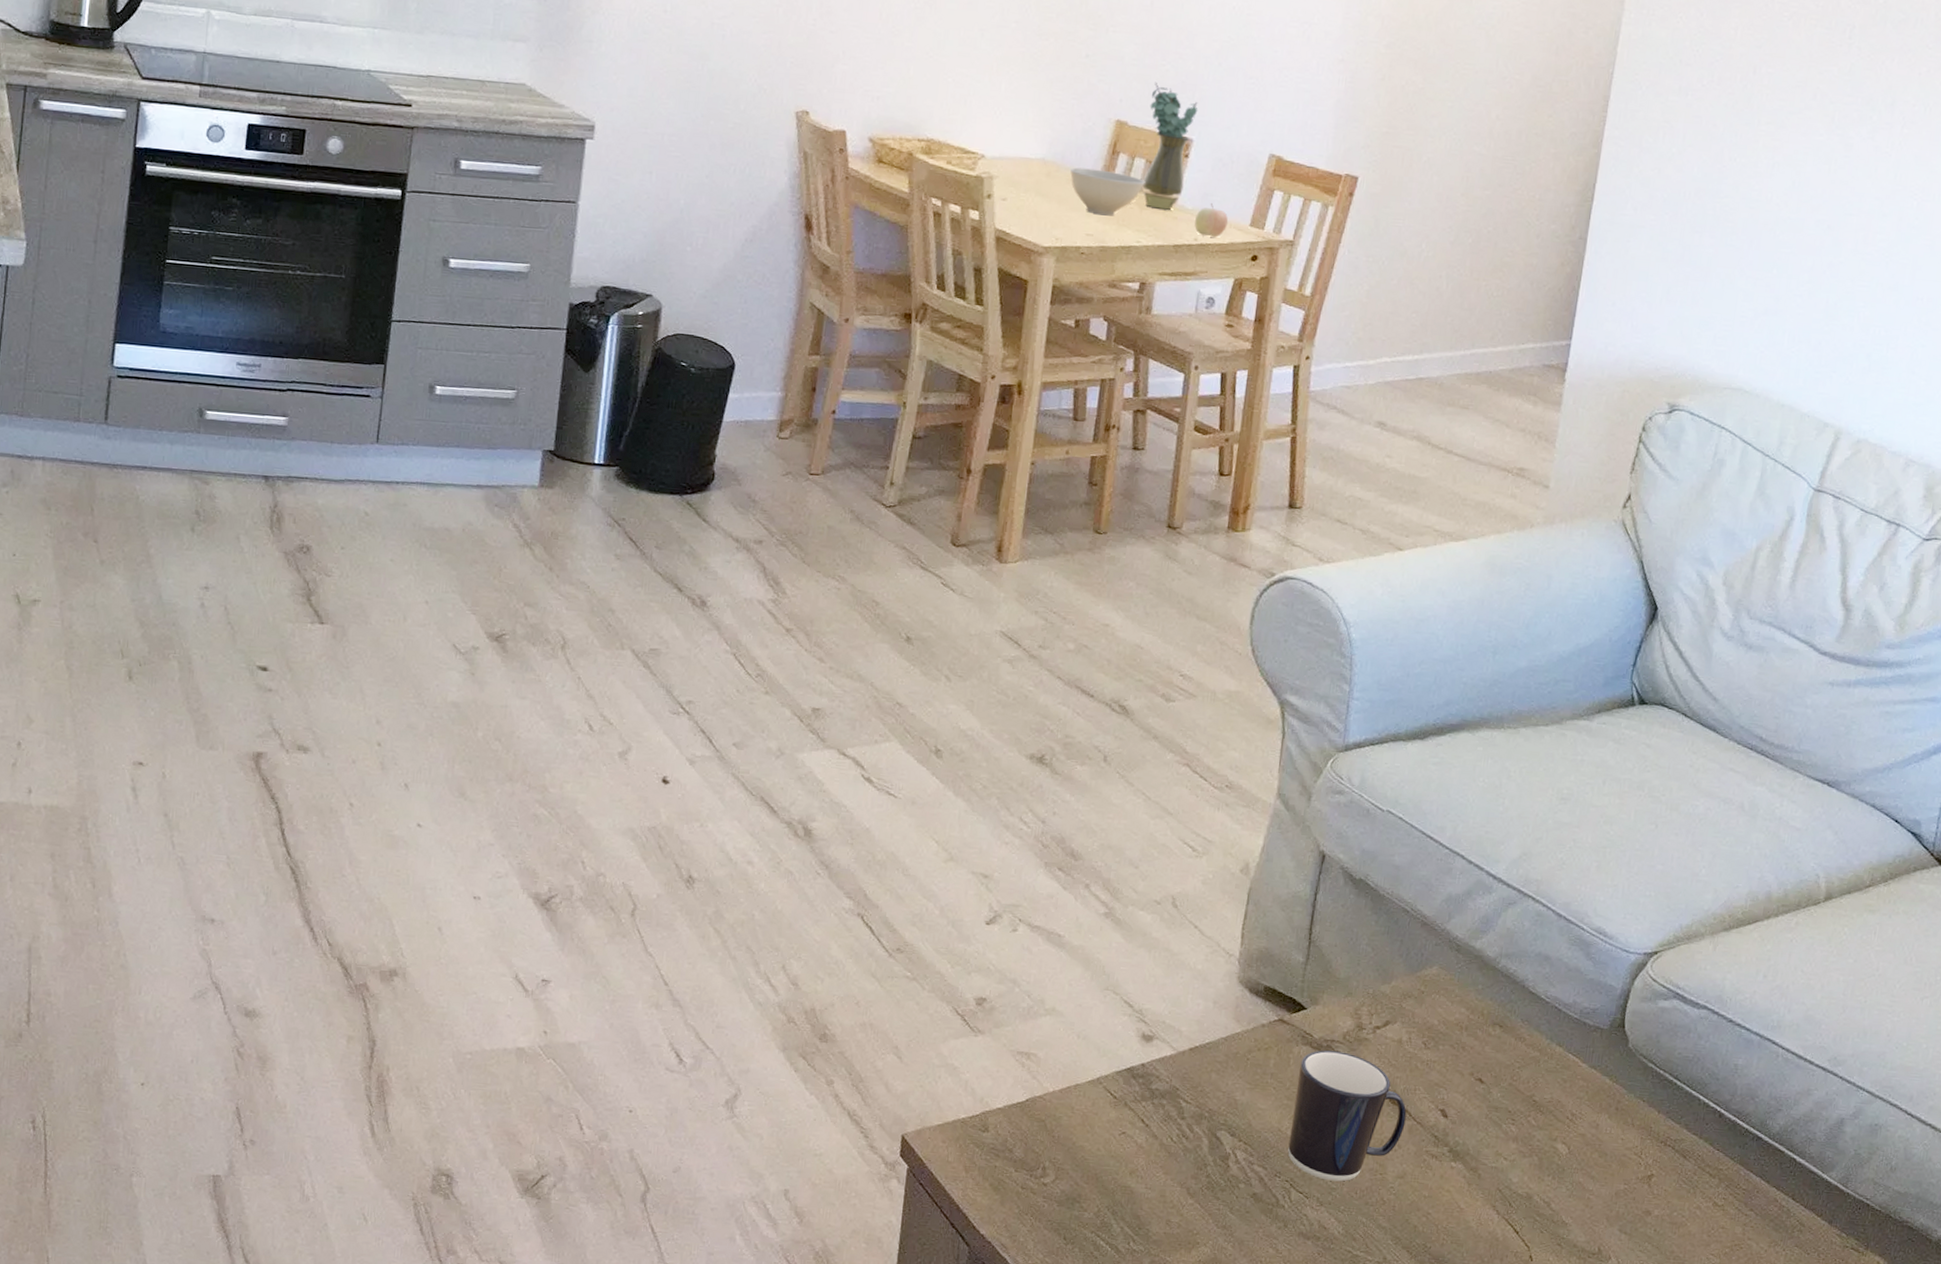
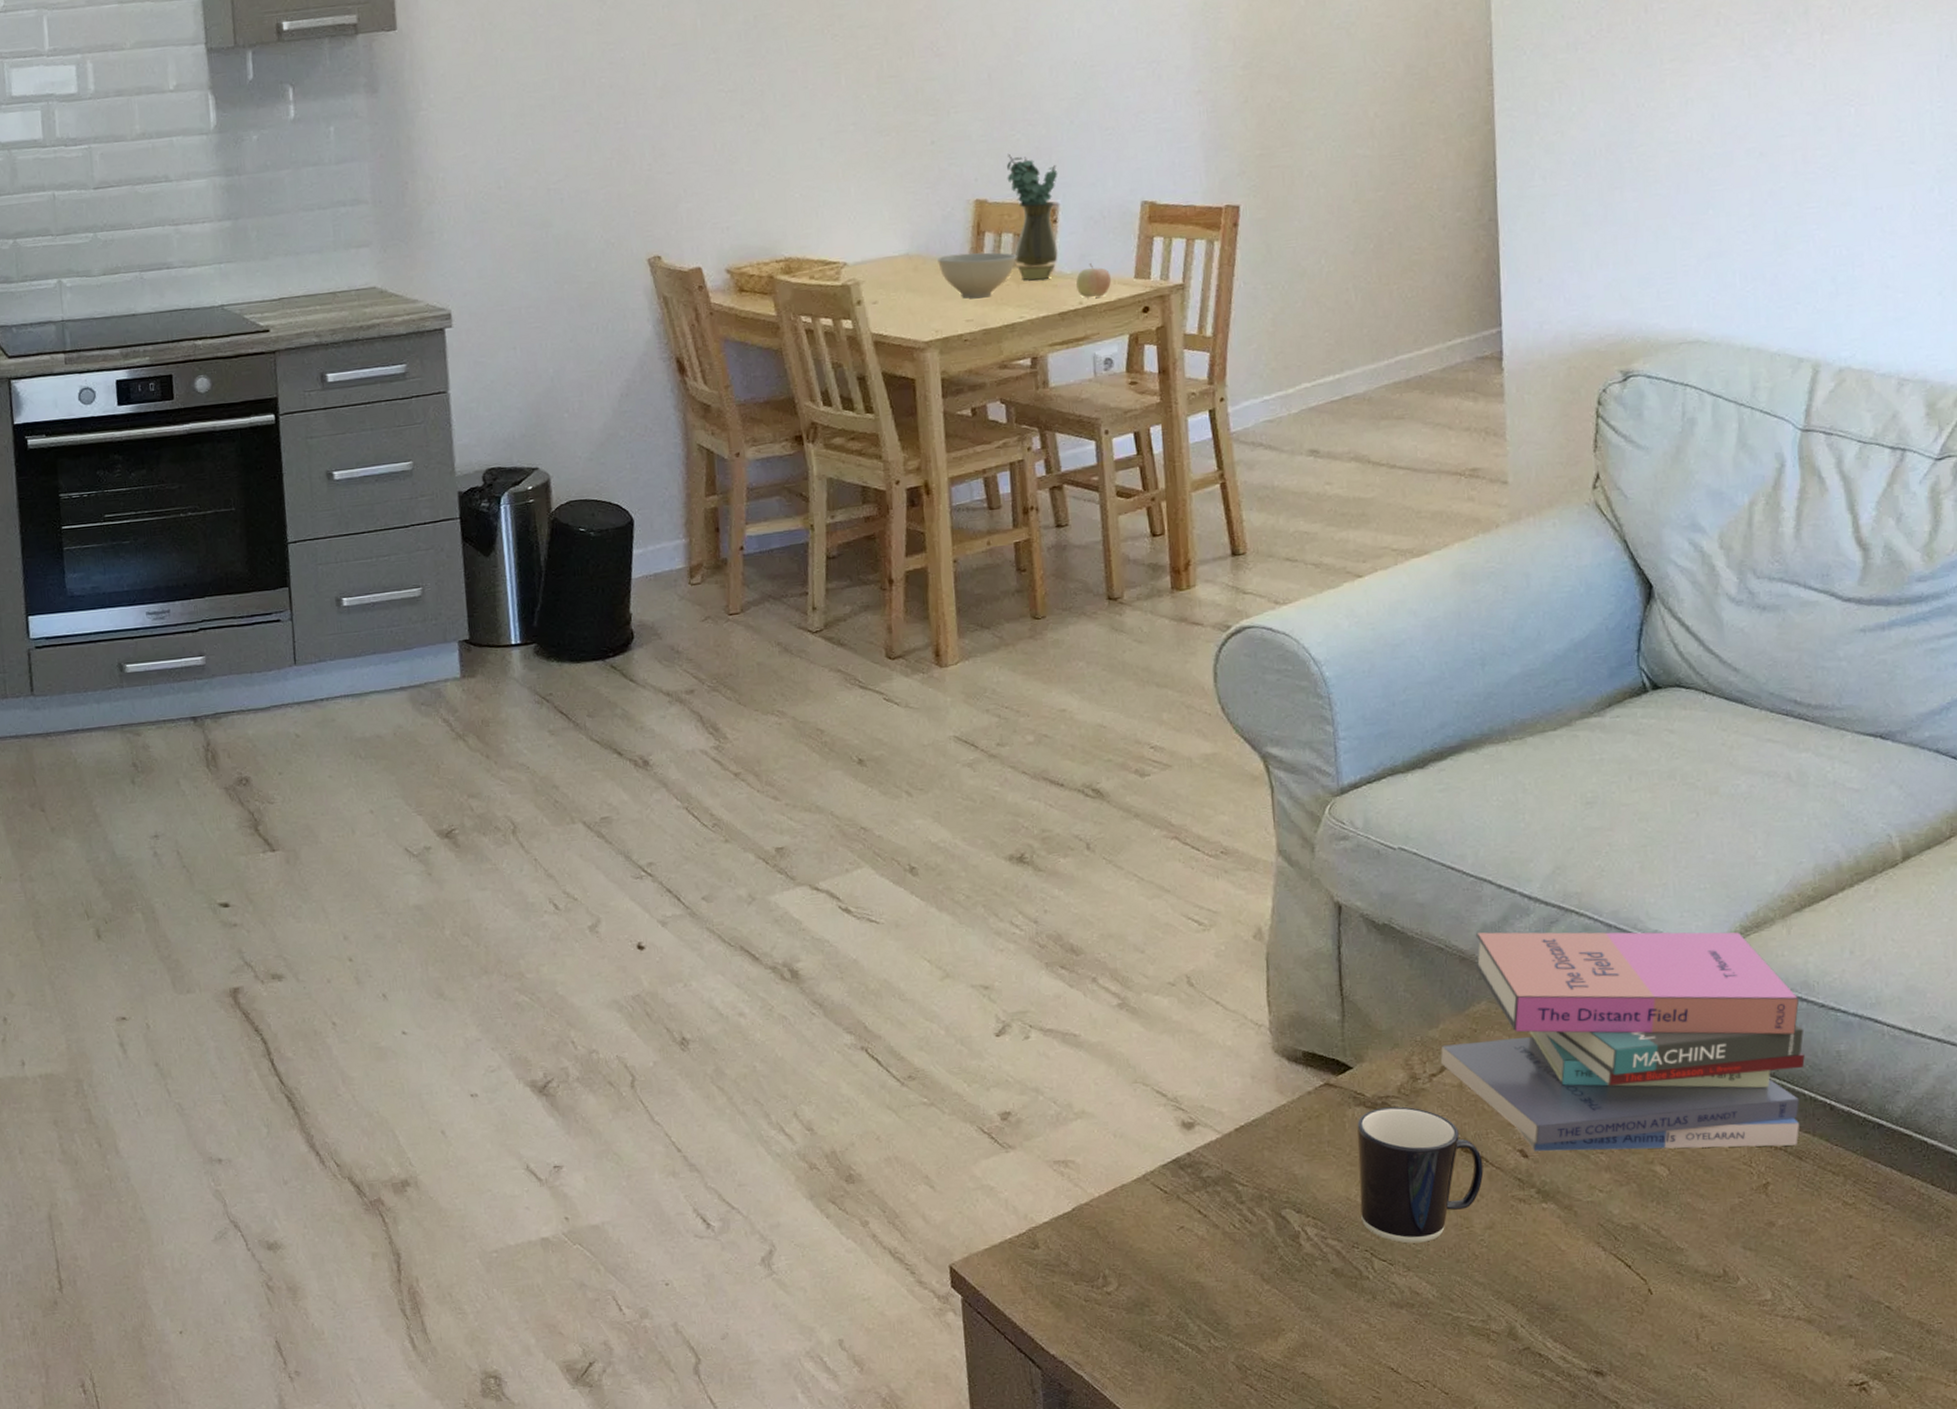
books: none [1386,902,1712,1144] -> present [1440,932,1805,1151]

